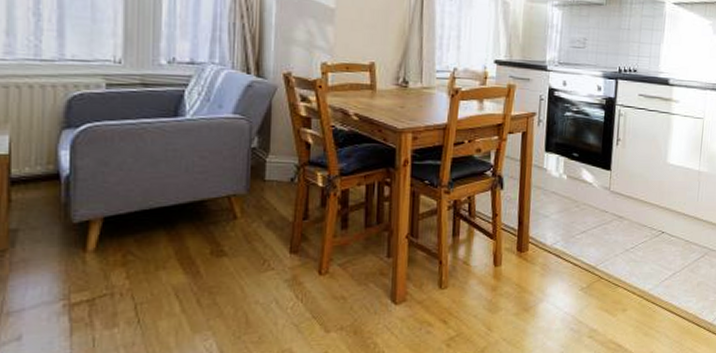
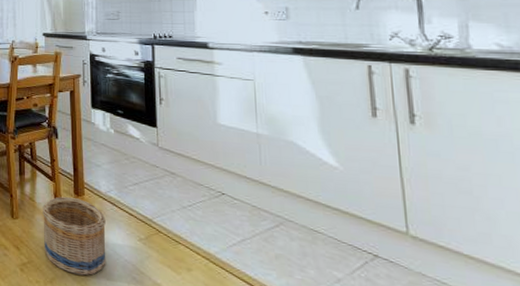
basket: none [477,255,549,338] -> present [43,196,106,276]

